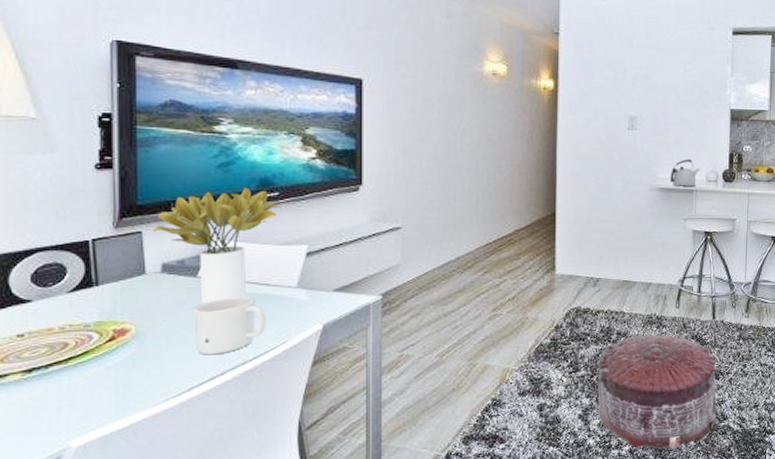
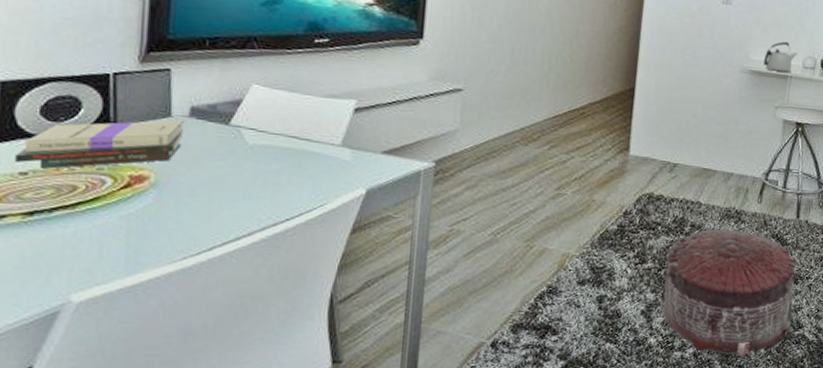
books: none [12,278,157,330] -> present [15,120,183,169]
flower bouquet: present [152,187,279,304] -> none [183,29,328,155]
mug: present [192,296,266,355] -> none [220,149,304,213]

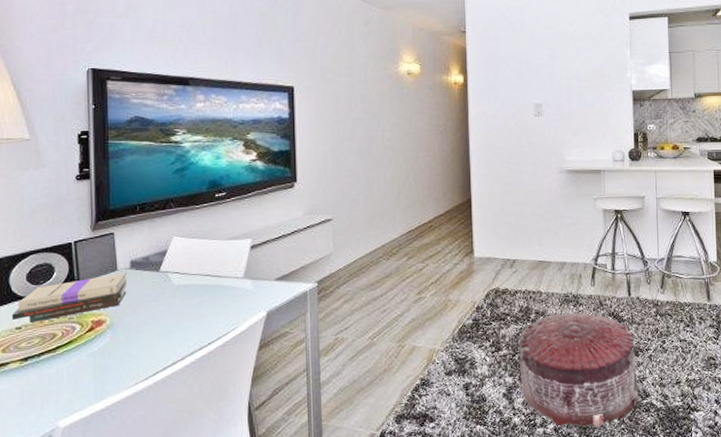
kettle: present [762,41,798,73] -> none [577,141,607,168]

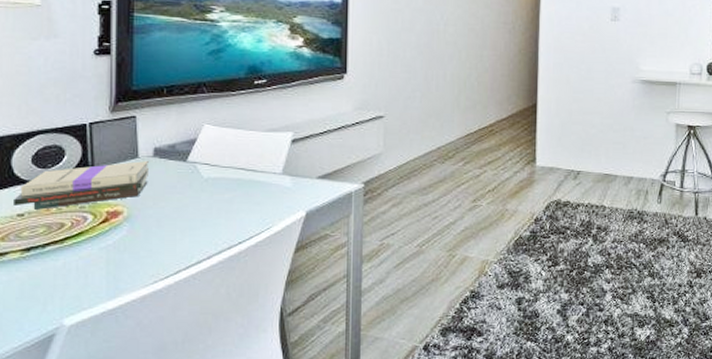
pouf: present [518,312,639,428] -> none [576,230,699,349]

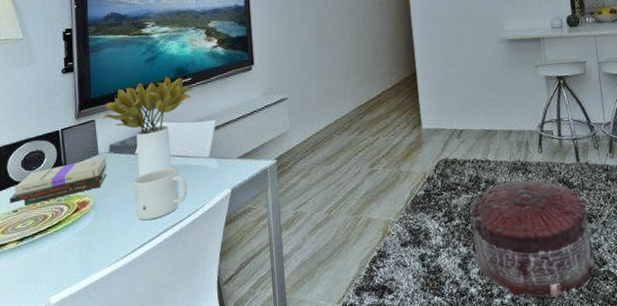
flower bouquet: none [146,74,266,188] -> present [102,76,192,177]
mug: none [181,181,251,239] -> present [133,167,188,221]
pouf: none [576,230,699,349] -> present [470,179,595,298]

